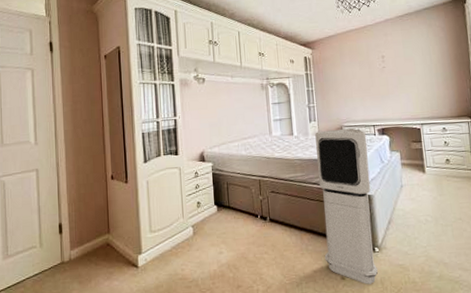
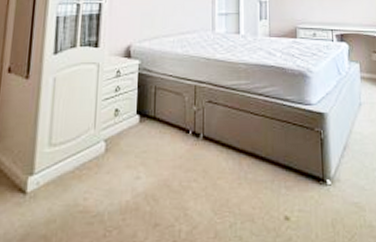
air purifier: present [315,128,378,284] -> none [265,31,329,227]

